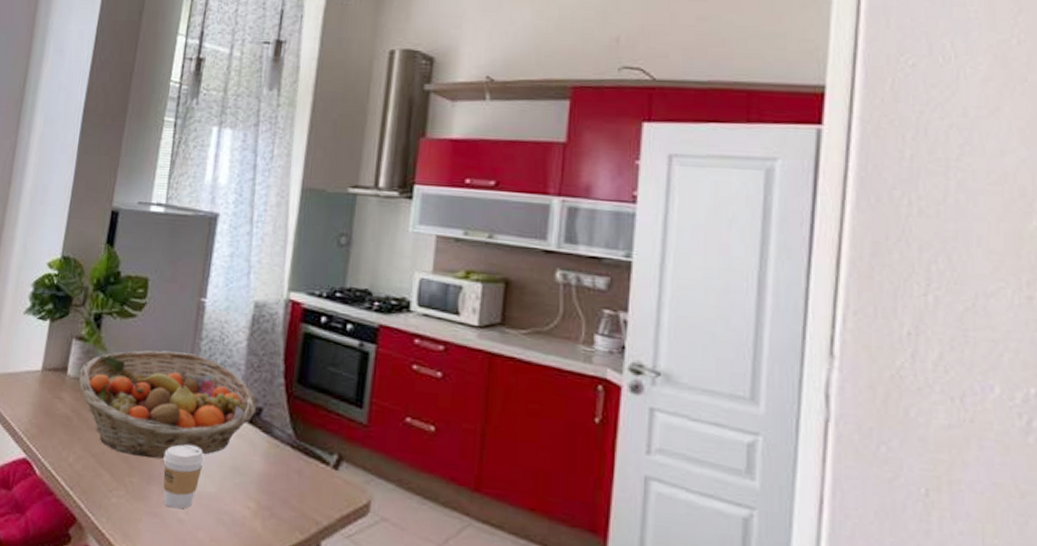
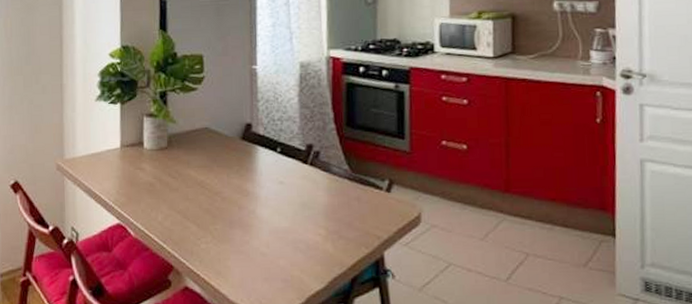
fruit basket: present [79,350,257,459] -> none [155,114,315,208]
coffee cup: present [163,444,205,509] -> none [240,191,276,245]

